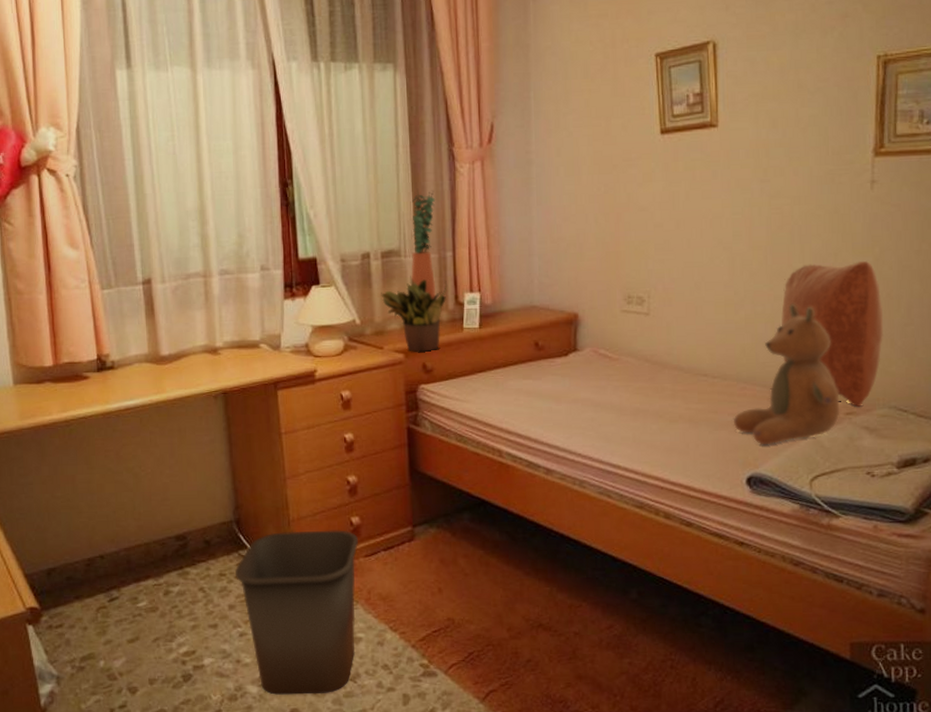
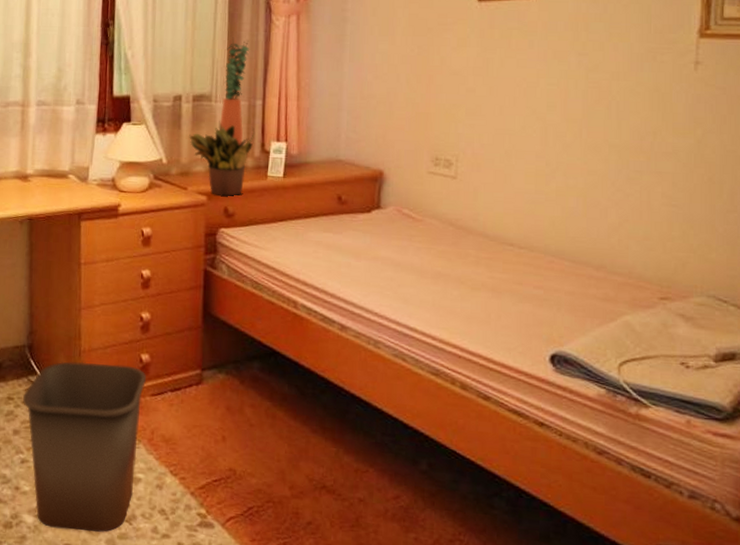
teddy bear: present [733,303,840,445] -> none [538,179,654,323]
pillow: present [781,260,884,408] -> none [594,140,704,294]

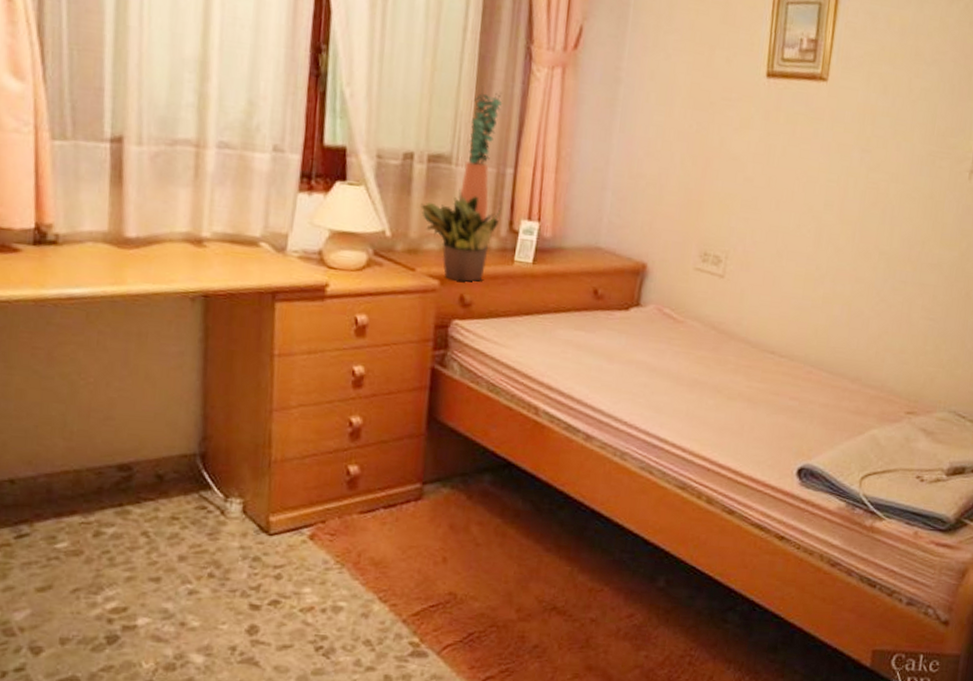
waste bin: present [23,361,146,533] -> none [192,473,354,670]

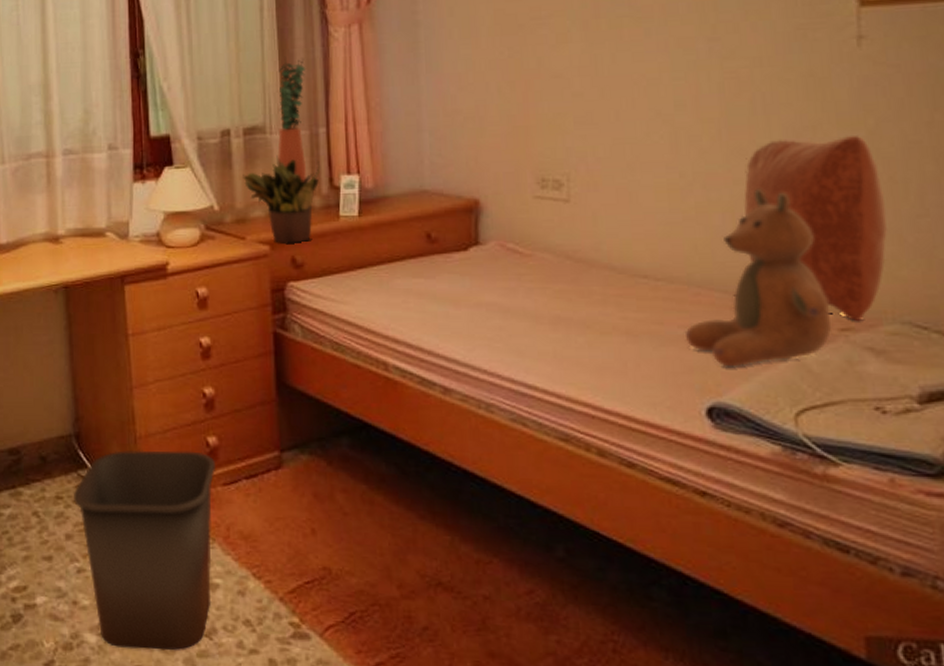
waste bin: none [192,473,354,670] -> present [74,450,215,651]
teddy bear: none [793,287,904,436] -> present [684,188,832,367]
pillow: none [853,248,961,408] -> present [744,134,889,322]

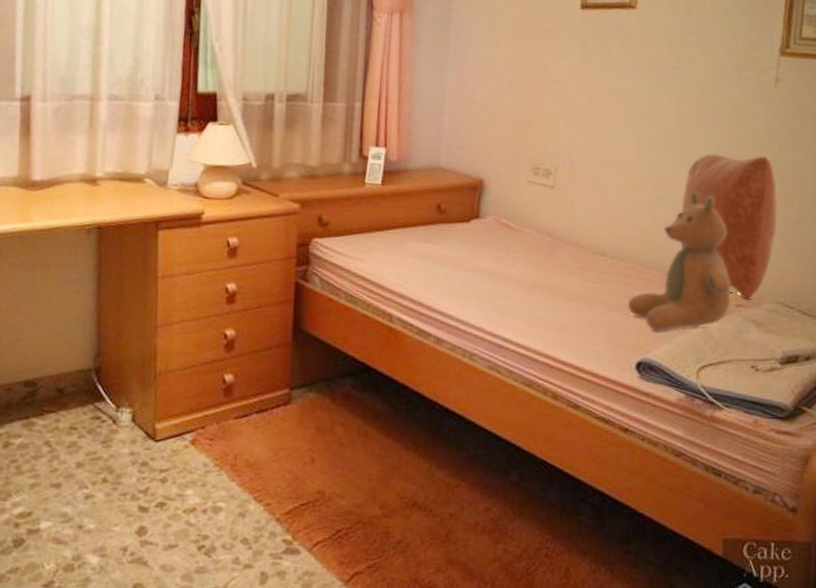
waste bin: present [74,450,215,651] -> none [88,384,230,569]
potted plant: present [243,155,321,243] -> none [282,122,354,204]
vase: present [277,56,307,182] -> none [315,33,350,150]

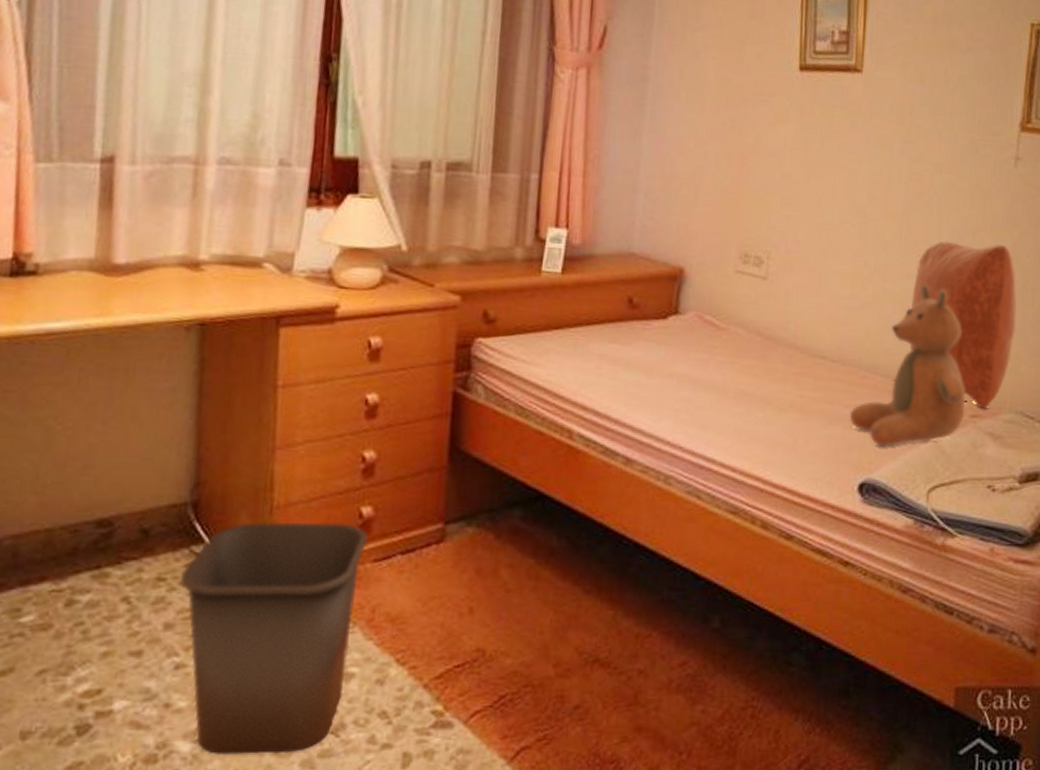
waste bin: none [88,384,230,569] -> present [181,521,367,755]

